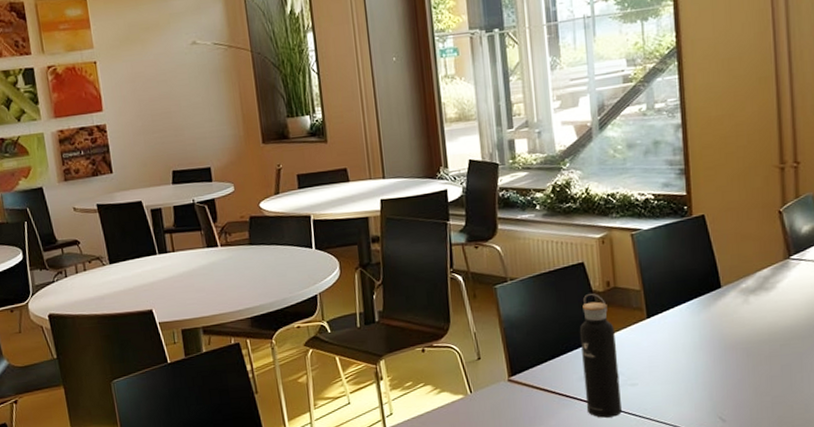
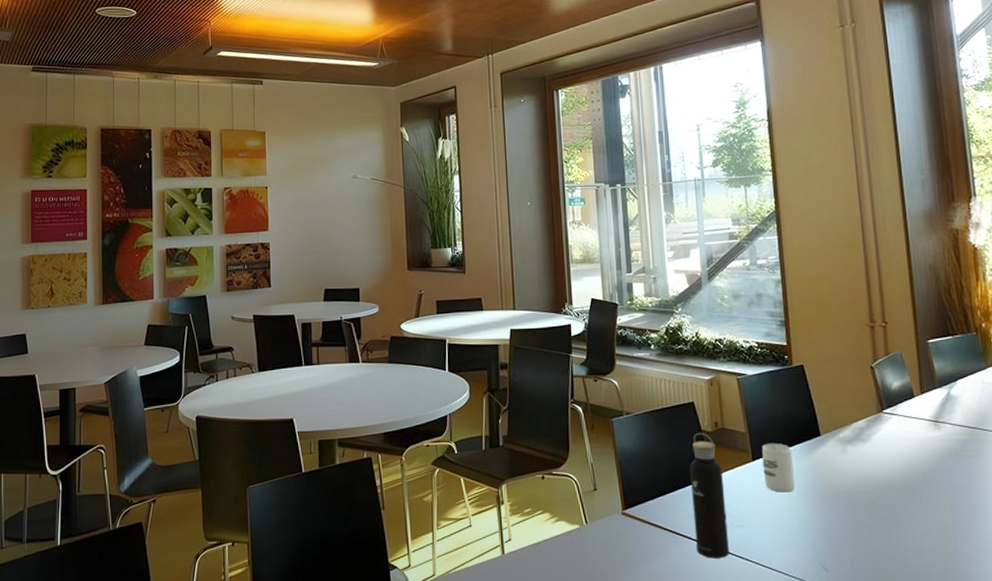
cup: none [657,298,692,348] -> present [761,443,795,492]

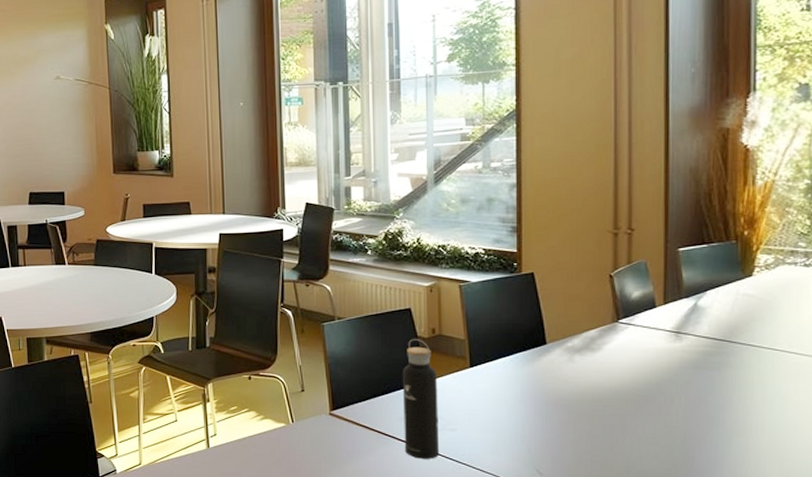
cup: present [761,443,795,492] -> none [480,350,514,399]

